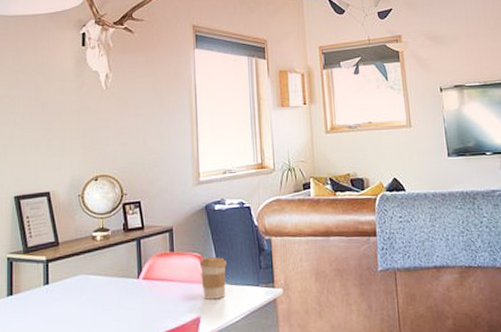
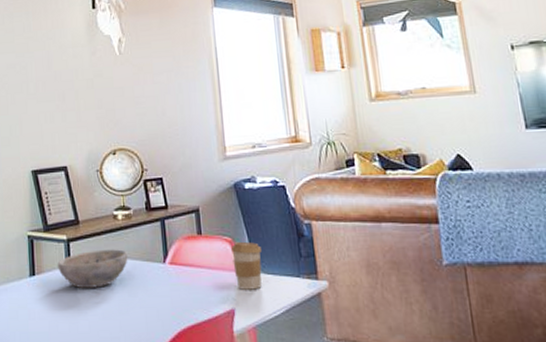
bowl: none [35,267,104,305] -> present [57,249,128,288]

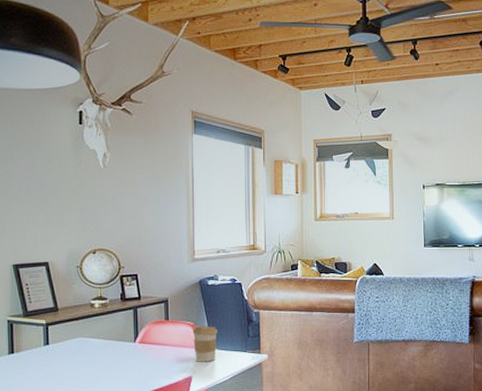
bowl: present [57,249,128,288] -> none [36,331,102,363]

